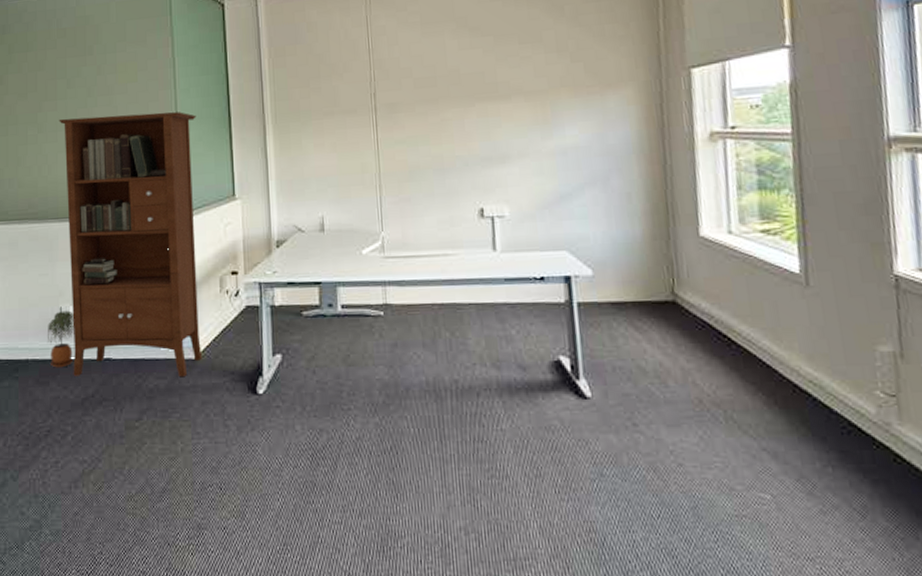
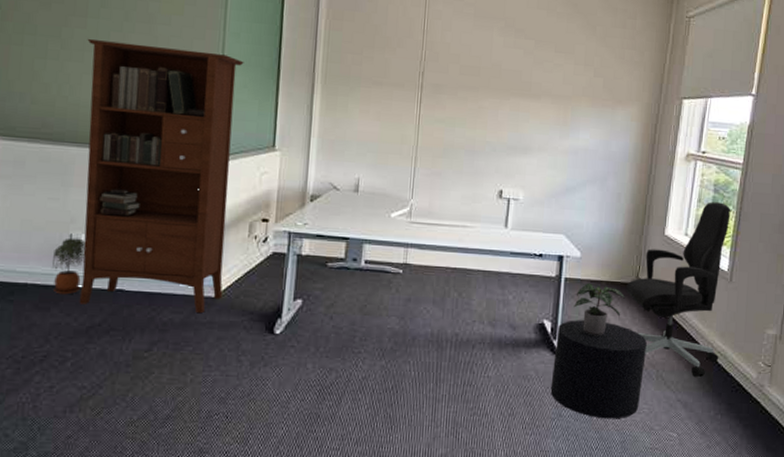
stool: none [579,353,708,478] -> present [550,320,647,419]
potted plant: none [594,305,661,372] -> present [574,283,625,337]
office chair: none [659,186,812,418] -> present [625,202,731,378]

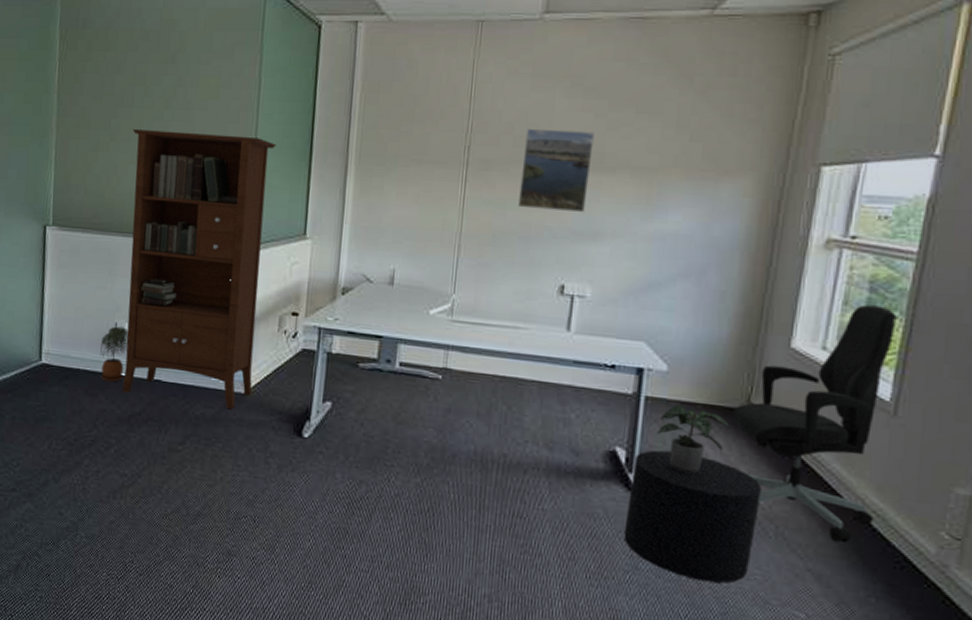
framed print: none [465,59,524,131] -> present [518,128,594,213]

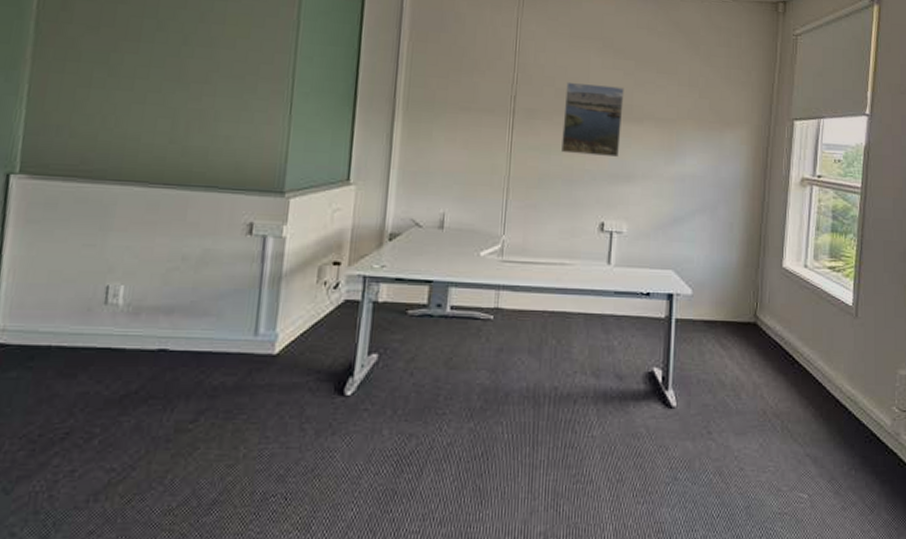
potted plant: present [99,326,128,382] -> none [81,290,124,358]
bookcase: present [122,129,276,409] -> none [112,66,317,373]
stool: present [623,449,761,583] -> none [663,366,769,481]
potted plant: present [657,404,730,474] -> none [686,323,742,385]
office chair: present [730,305,897,543] -> none [742,229,852,428]

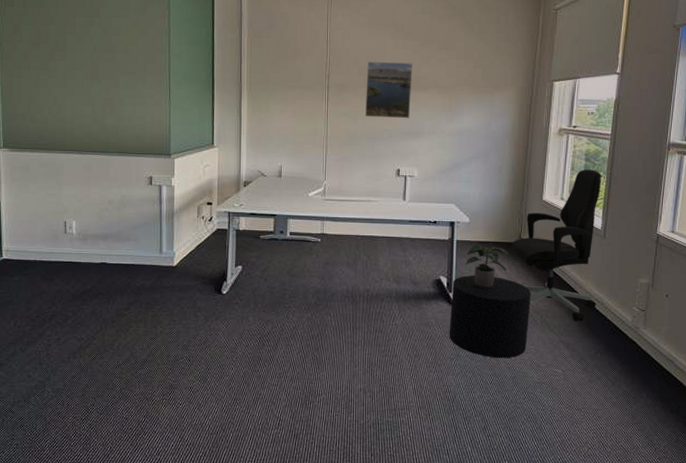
stool: none [663,366,769,481] -> present [449,275,531,358]
potted plant: none [686,323,742,385] -> present [465,244,510,289]
office chair: none [742,229,852,428] -> present [510,169,602,322]

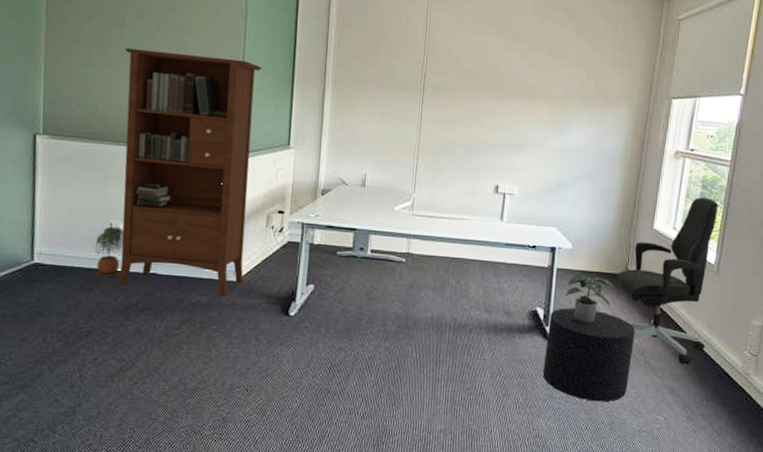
potted plant: none [52,224,76,268] -> present [94,226,124,278]
bookcase: none [67,69,186,279] -> present [118,48,262,295]
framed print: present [365,61,413,119] -> none [463,63,519,130]

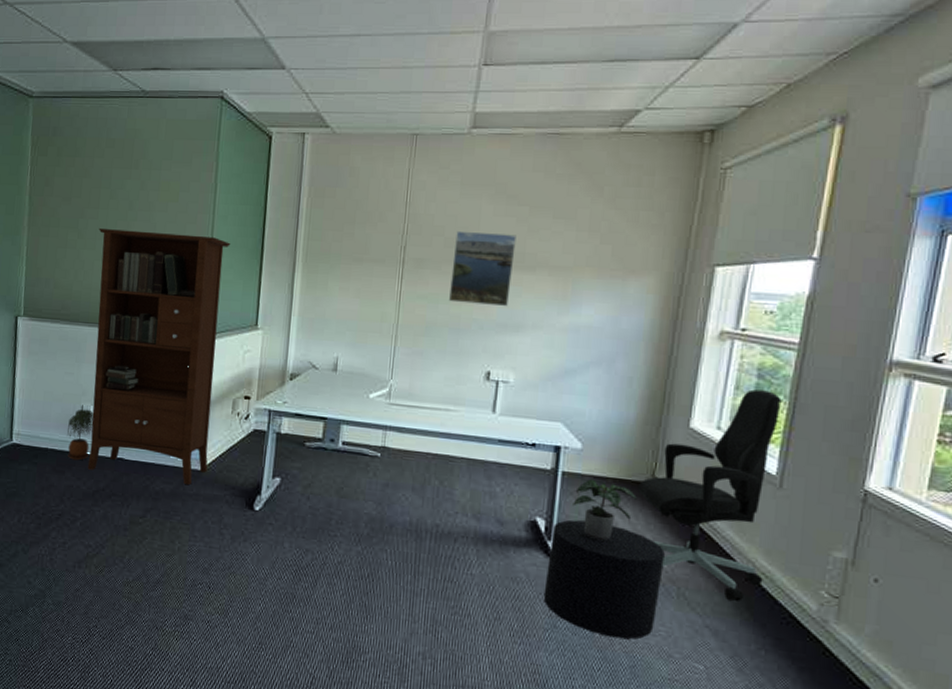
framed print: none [463,63,519,130] -> present [449,230,516,307]

